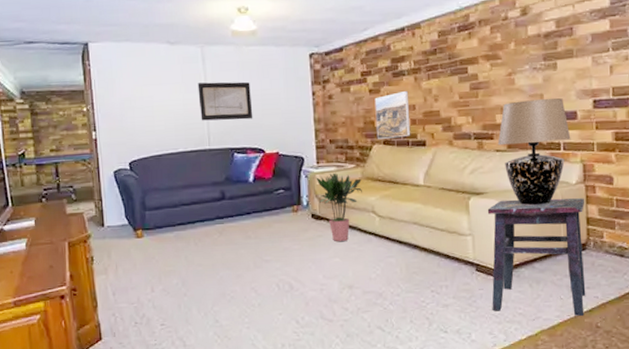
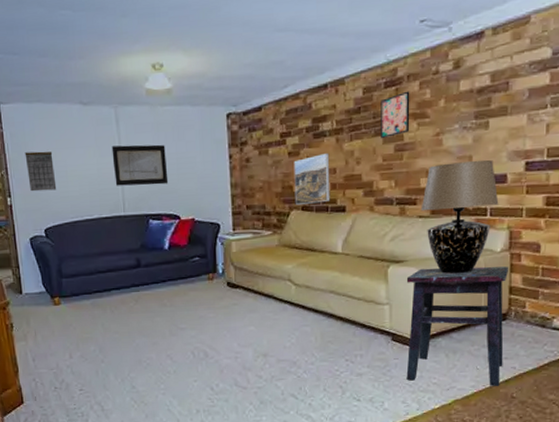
calendar: none [111,87,143,126] -> present [24,151,57,192]
potted plant: present [316,172,362,241] -> none [232,239,279,310]
wall art: none [455,34,484,78] -> present [381,91,410,139]

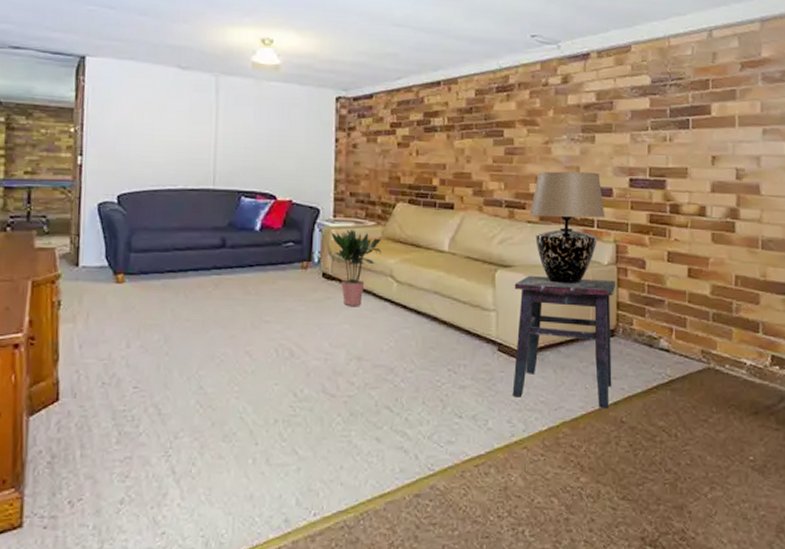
calendar: present [24,151,57,192] -> none [106,110,139,154]
wall art: present [111,144,169,186] -> none [207,115,267,161]
potted plant: none [232,239,279,310] -> present [331,229,381,306]
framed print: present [294,152,331,206] -> none [401,147,440,198]
wall art: present [381,91,410,139] -> none [491,98,521,141]

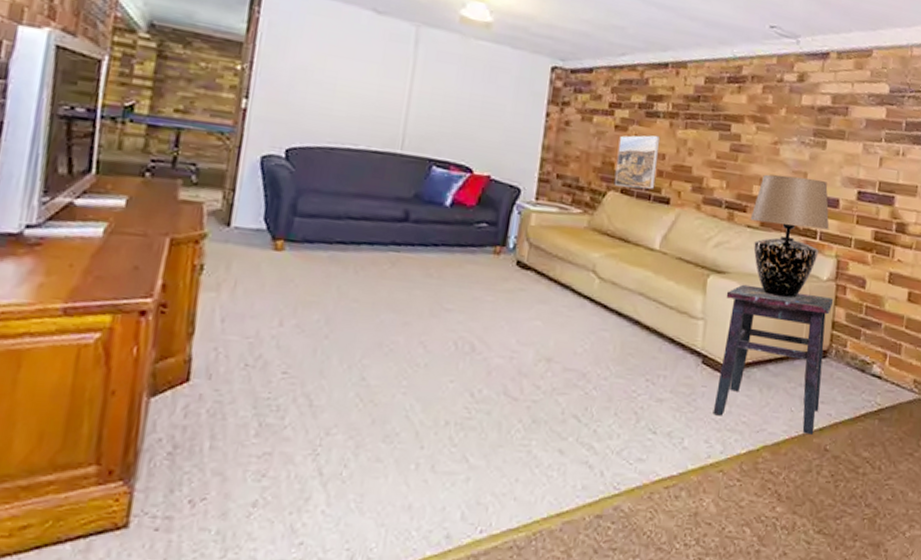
potted plant: present [331,229,381,306] -> none [530,214,587,301]
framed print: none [401,147,440,198] -> present [613,135,661,189]

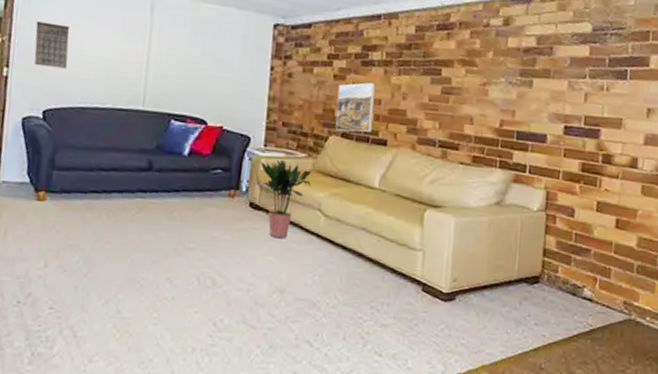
calendar: none [279,49,322,104] -> present [34,21,70,69]
potted plant: none [530,214,587,301] -> present [260,159,312,238]
side table: present [713,284,833,436] -> none [433,217,543,356]
table lamp: present [750,174,830,298] -> none [462,114,538,229]

